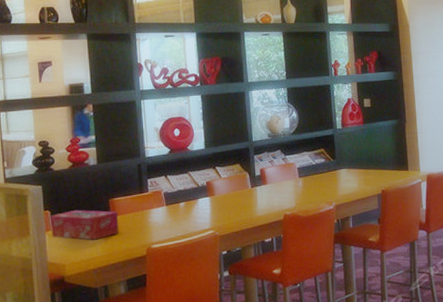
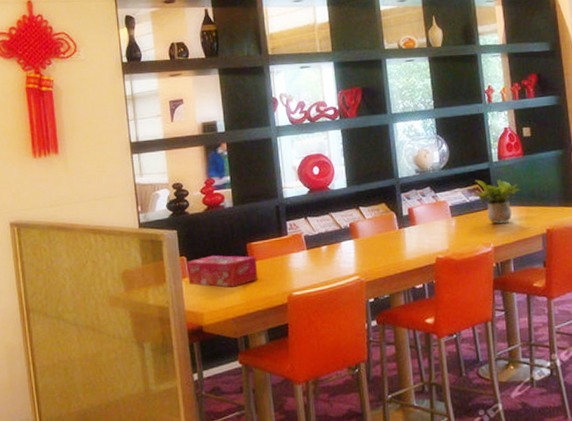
potted plant: none [319,144,362,184] -> present [473,179,522,223]

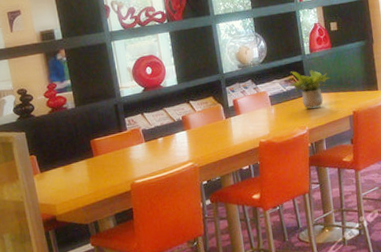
tissue box: present [187,255,258,288] -> none [37,151,103,180]

